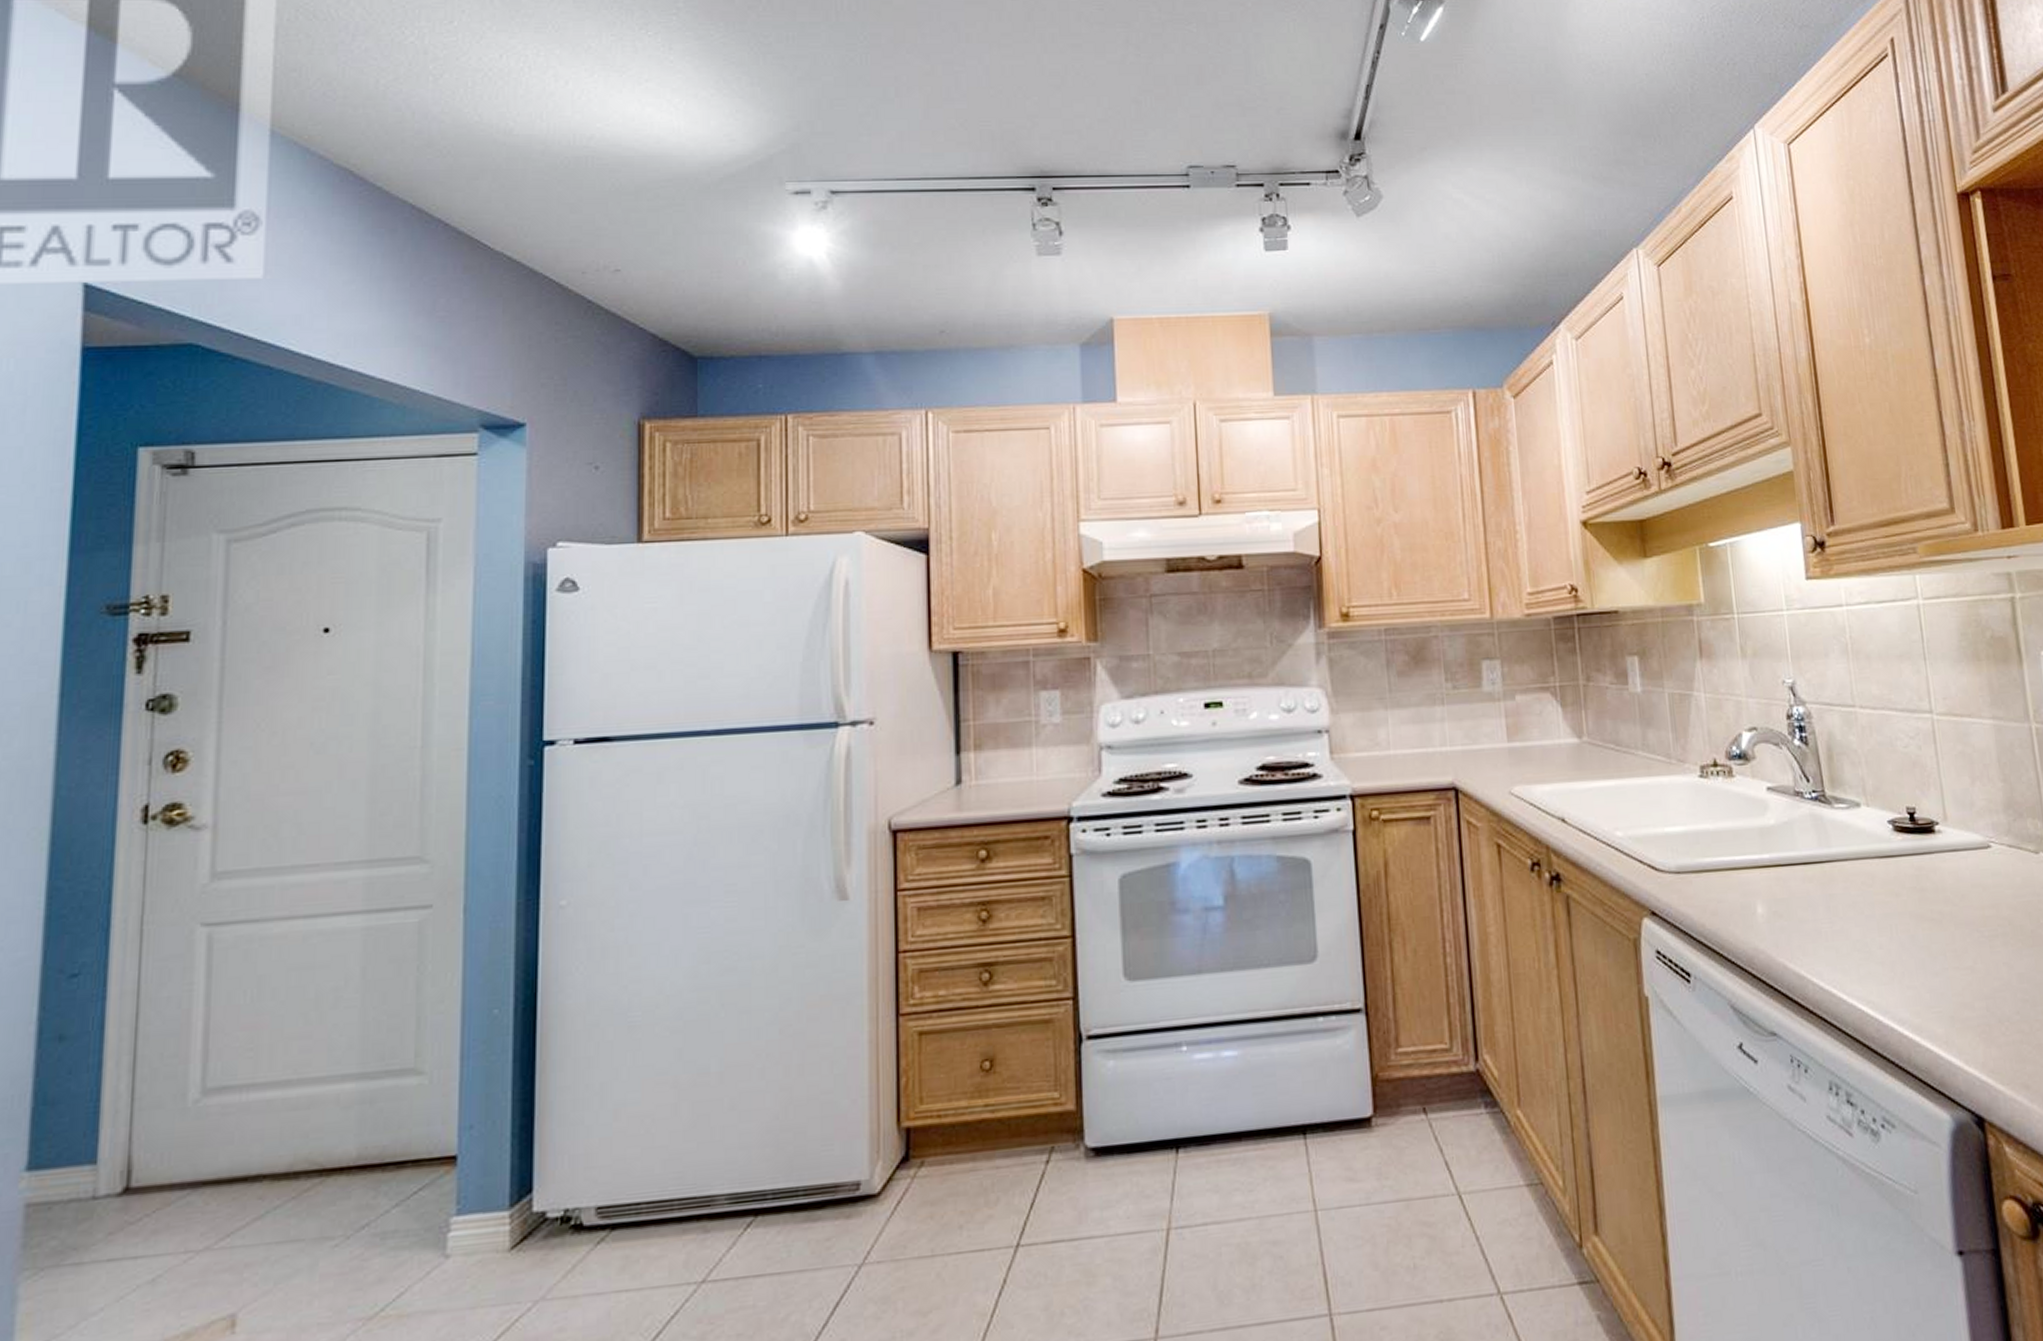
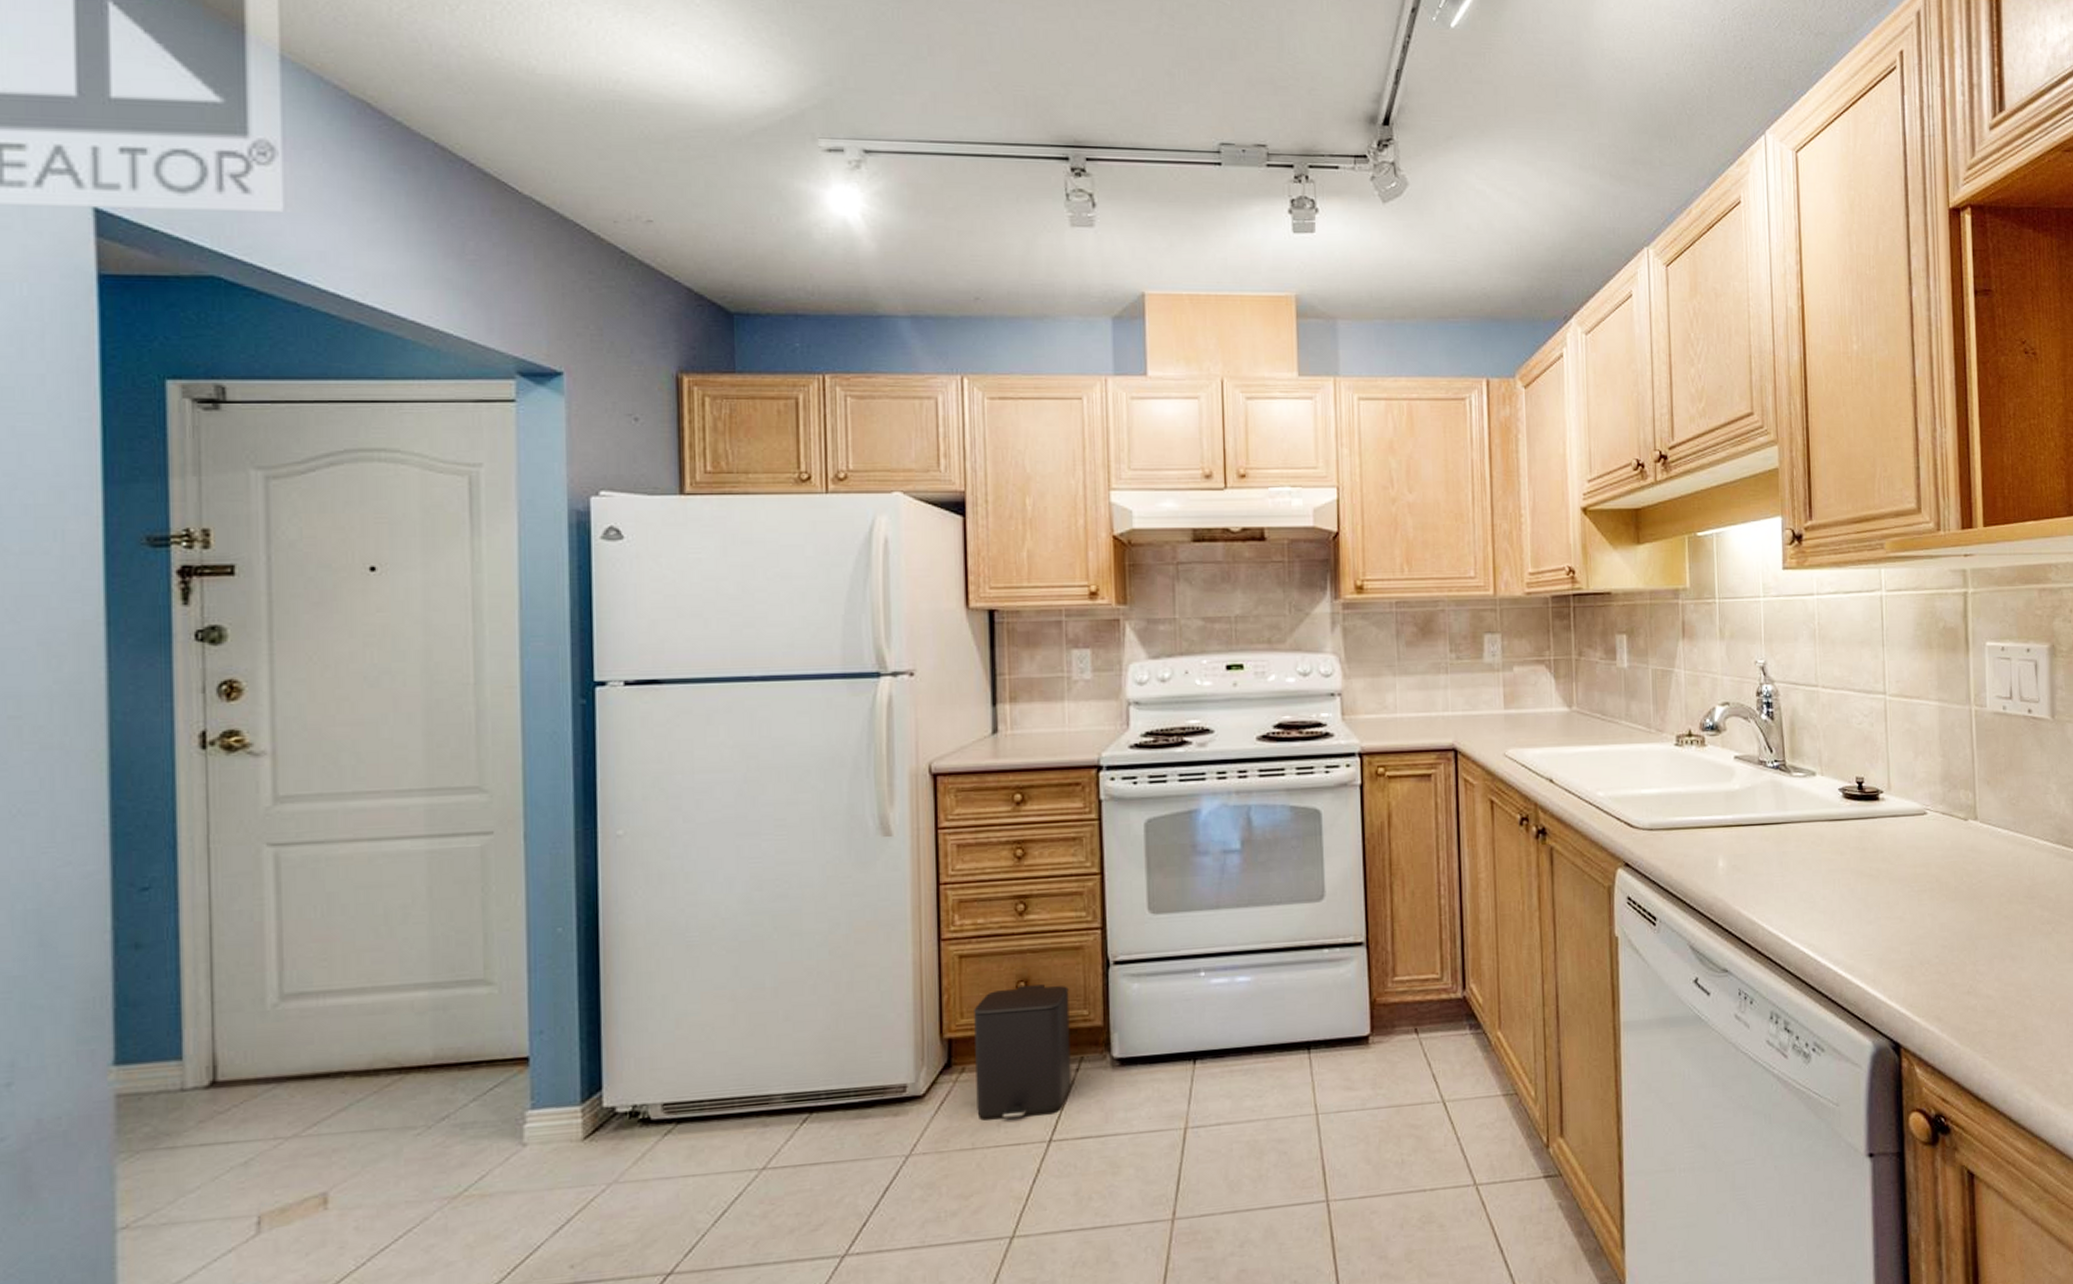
pedal bin: none [934,1063,1041,1224] -> present [974,984,1071,1122]

